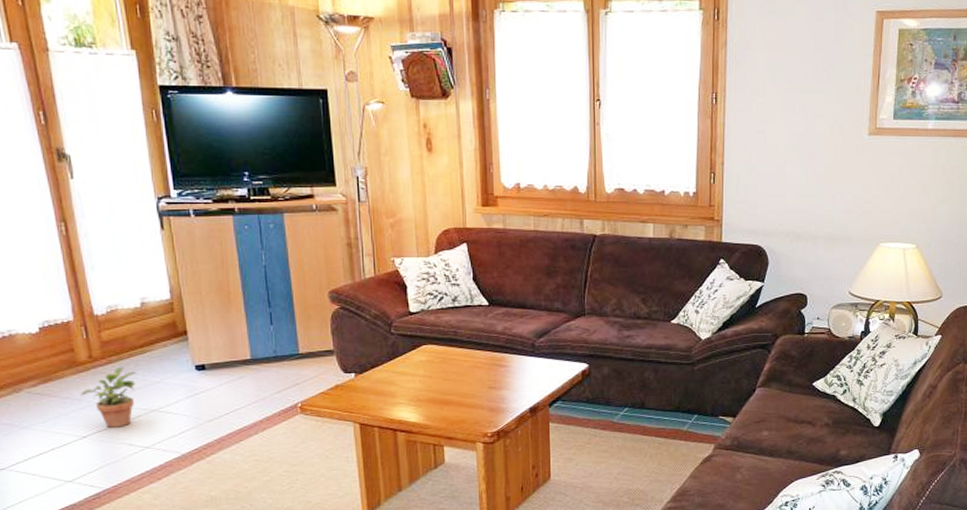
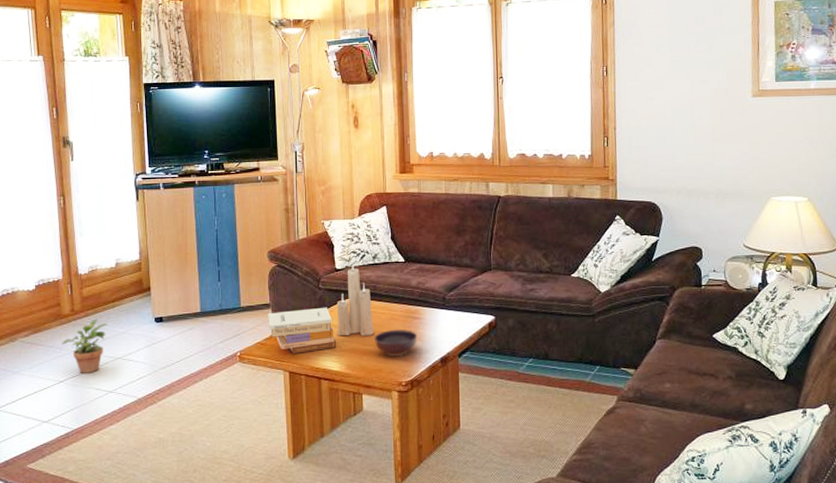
books: none [332,354,414,406] -> present [268,307,337,355]
candle: none [412,303,456,385] -> present [336,261,375,336]
bowl: none [455,377,504,406] -> present [374,329,418,356]

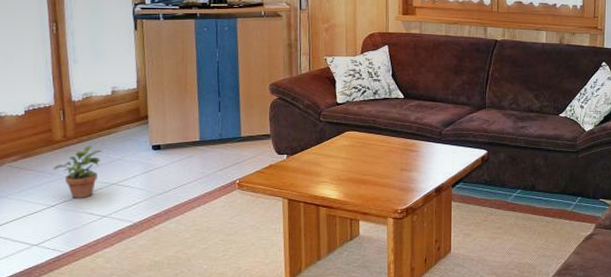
books: present [268,307,337,355] -> none [268,139,336,183]
candle: present [336,261,375,336] -> none [336,96,373,167]
bowl: present [374,329,418,356] -> none [372,160,414,185]

